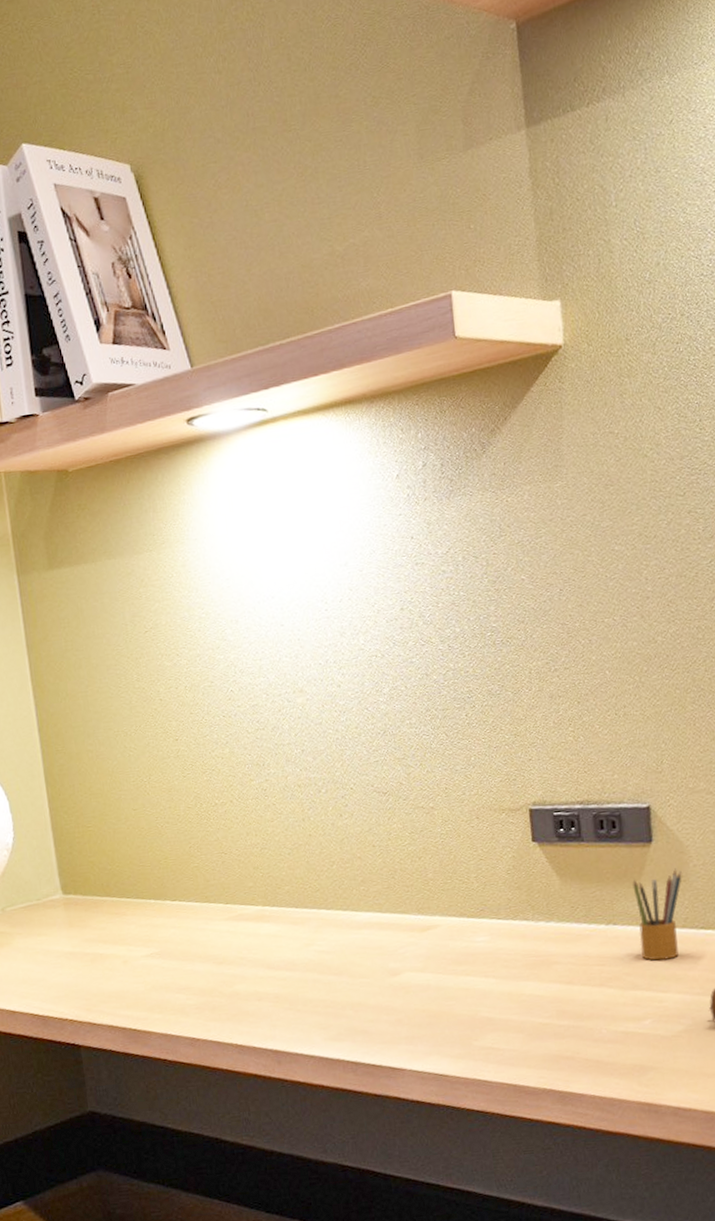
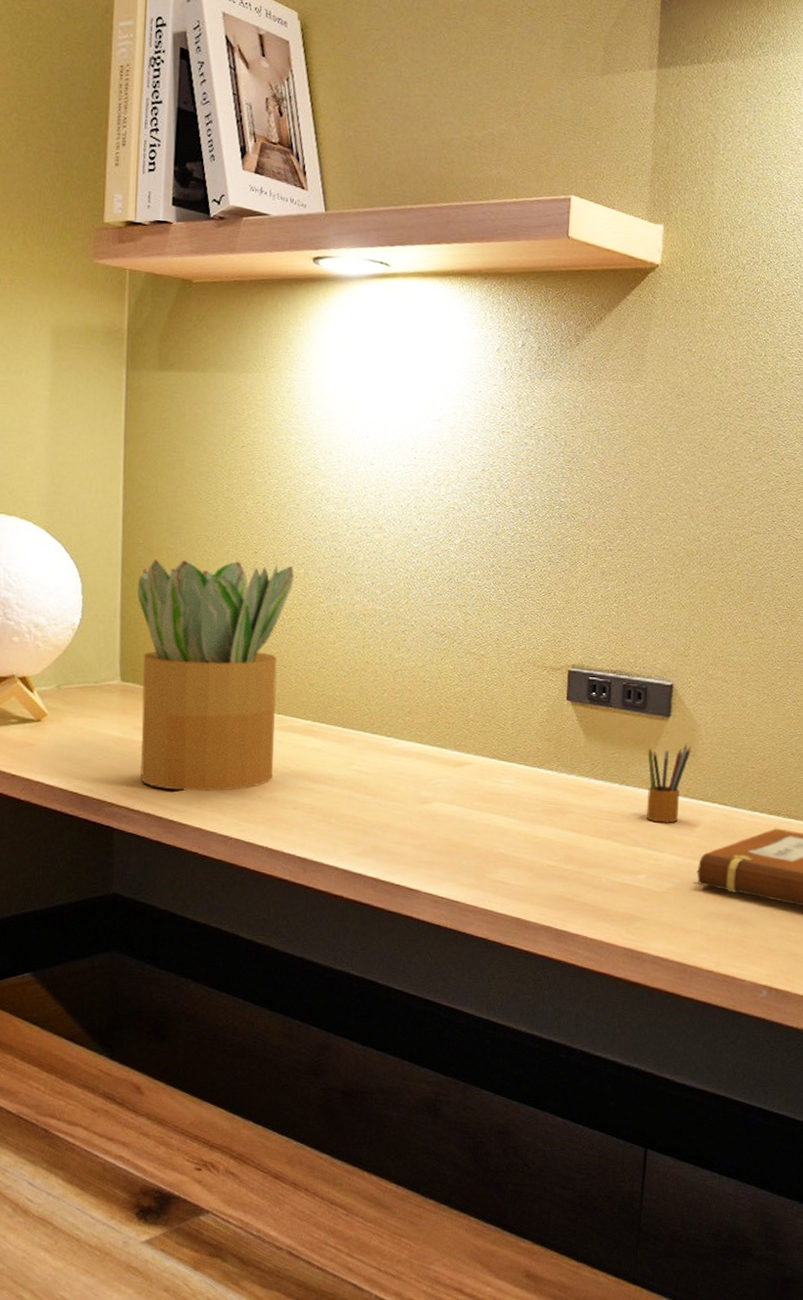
potted plant: none [63,747,232,998] -> present [137,559,295,792]

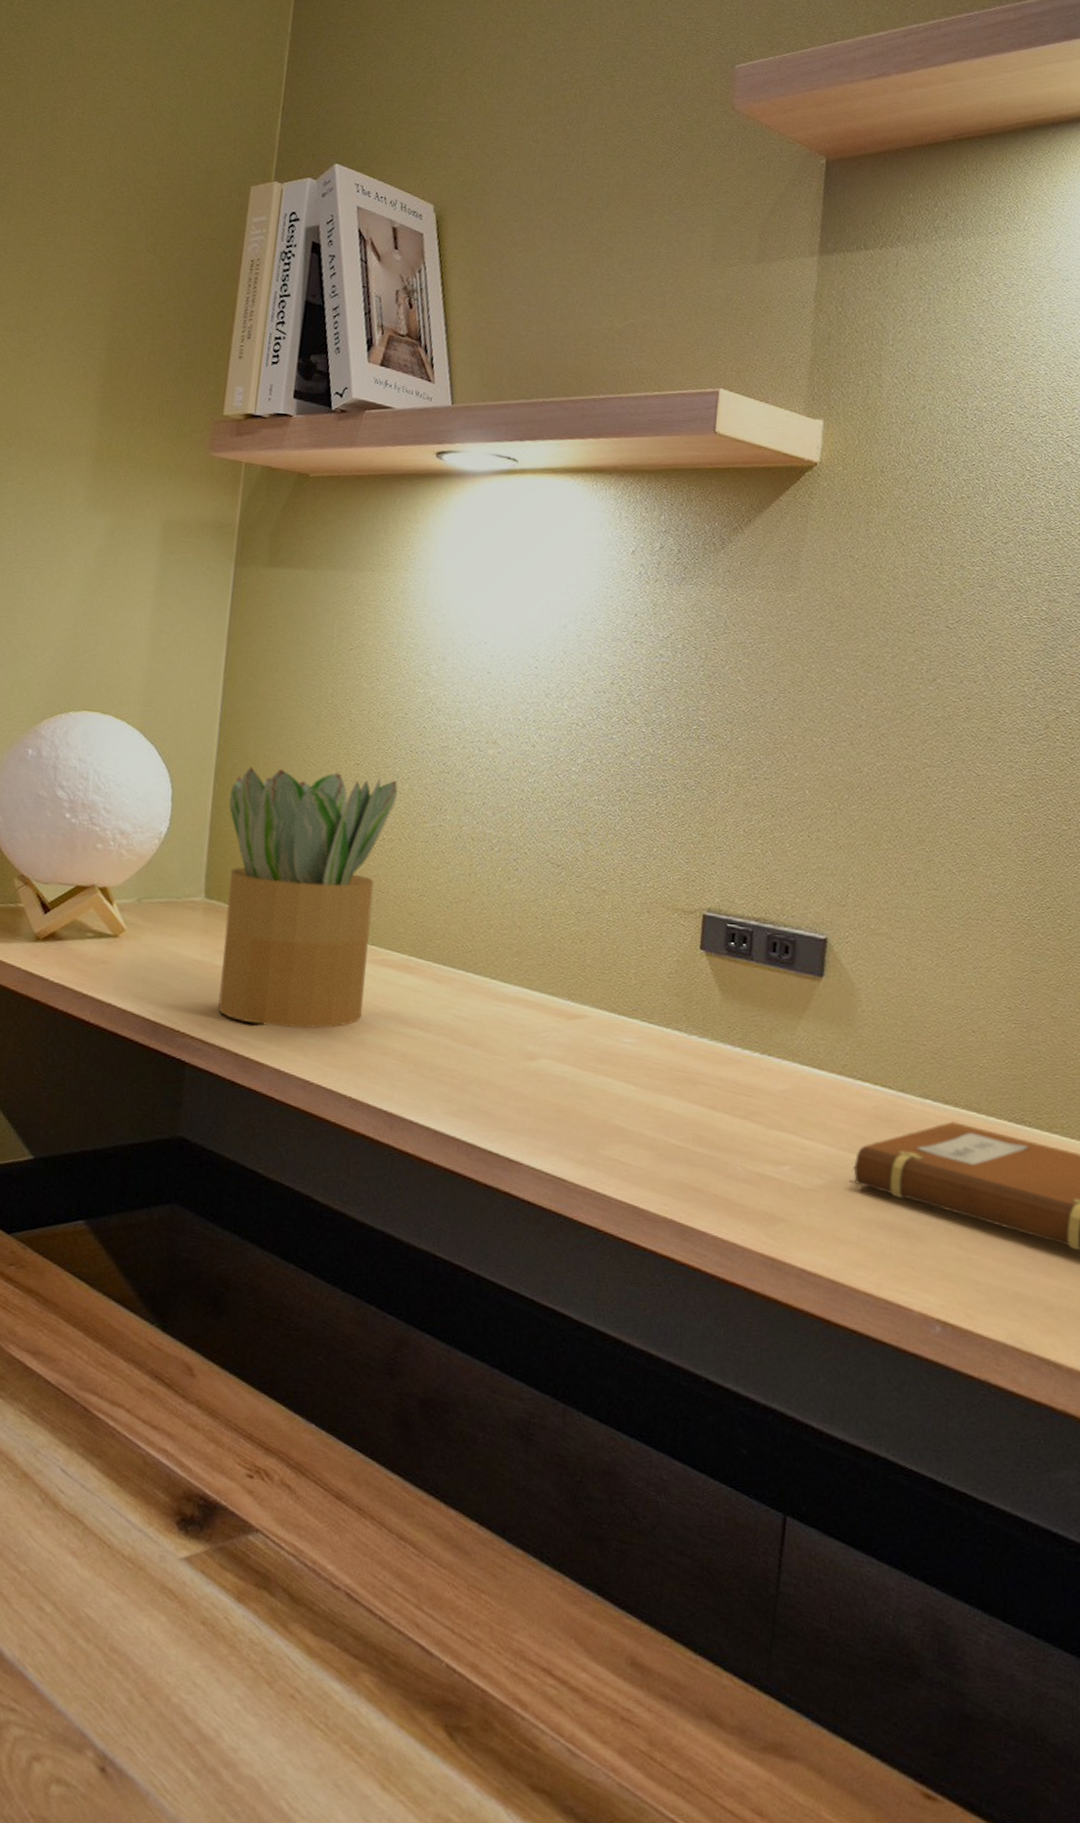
pencil box: present [646,743,691,823] -> none [792,1009,848,1105]

